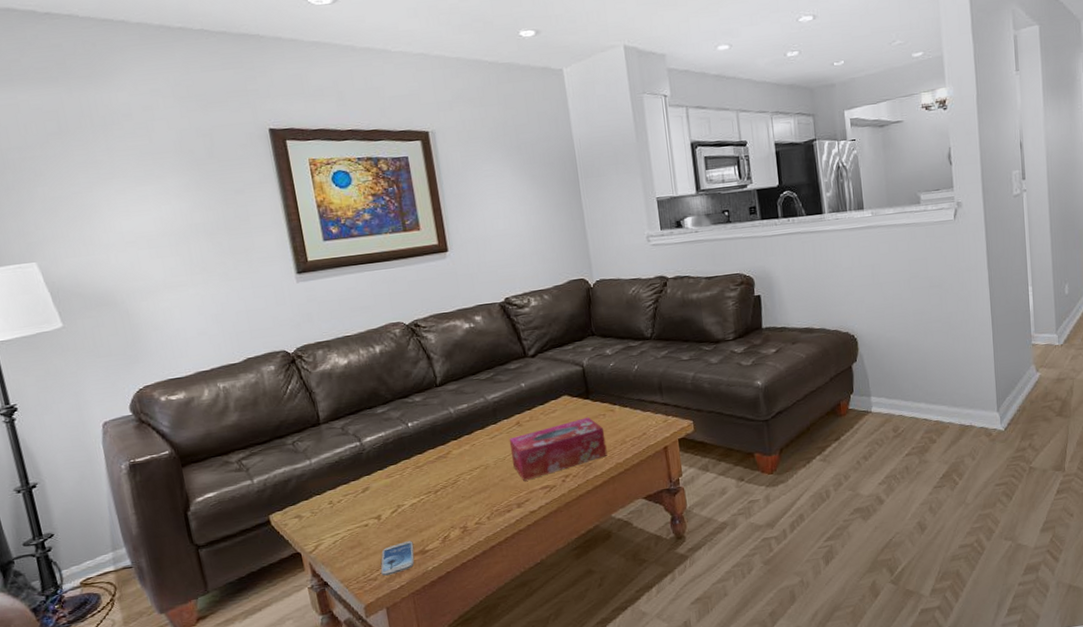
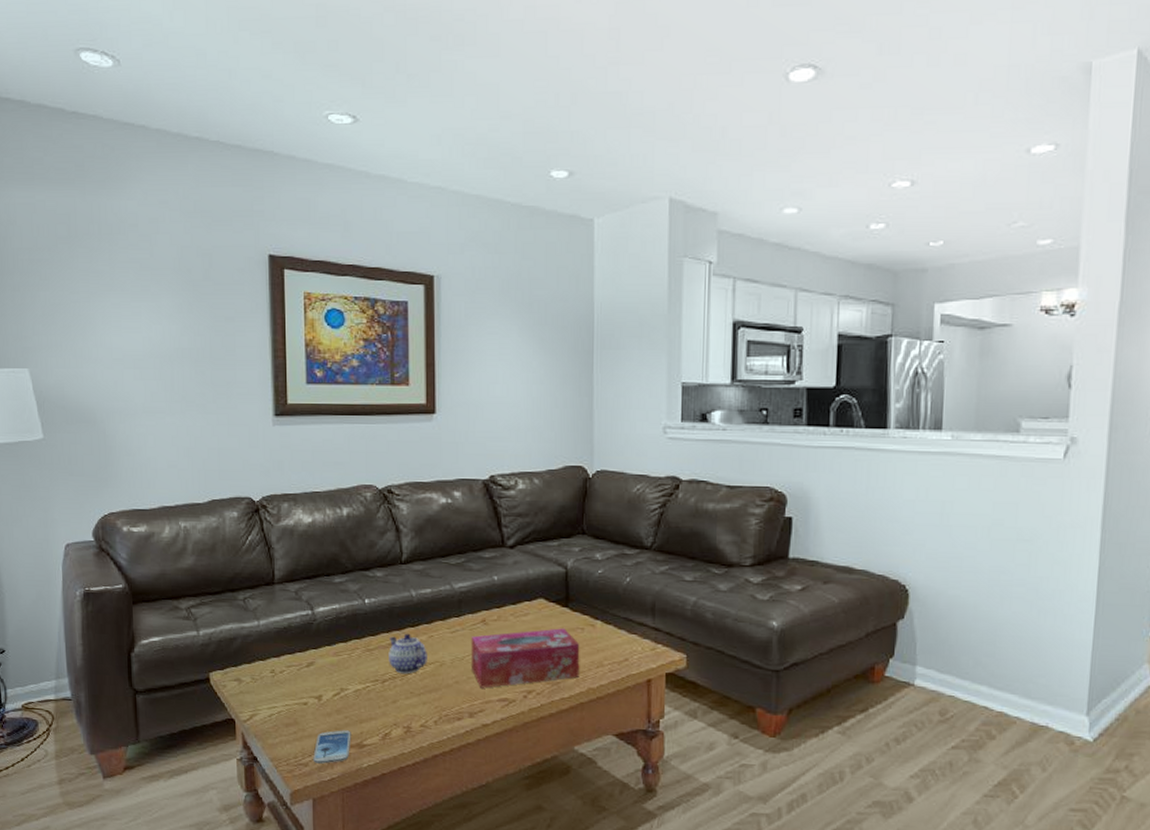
teapot: none [436,445,473,482] -> present [389,633,427,674]

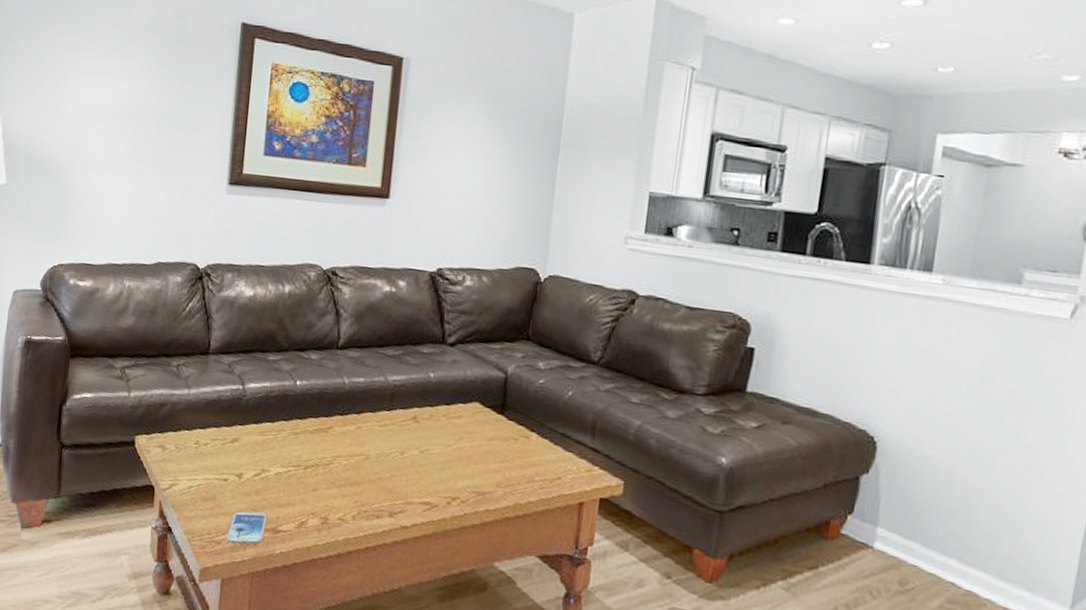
teapot: present [389,633,427,674] -> none [313,420,354,463]
tissue box: present [471,628,580,689] -> none [397,432,512,491]

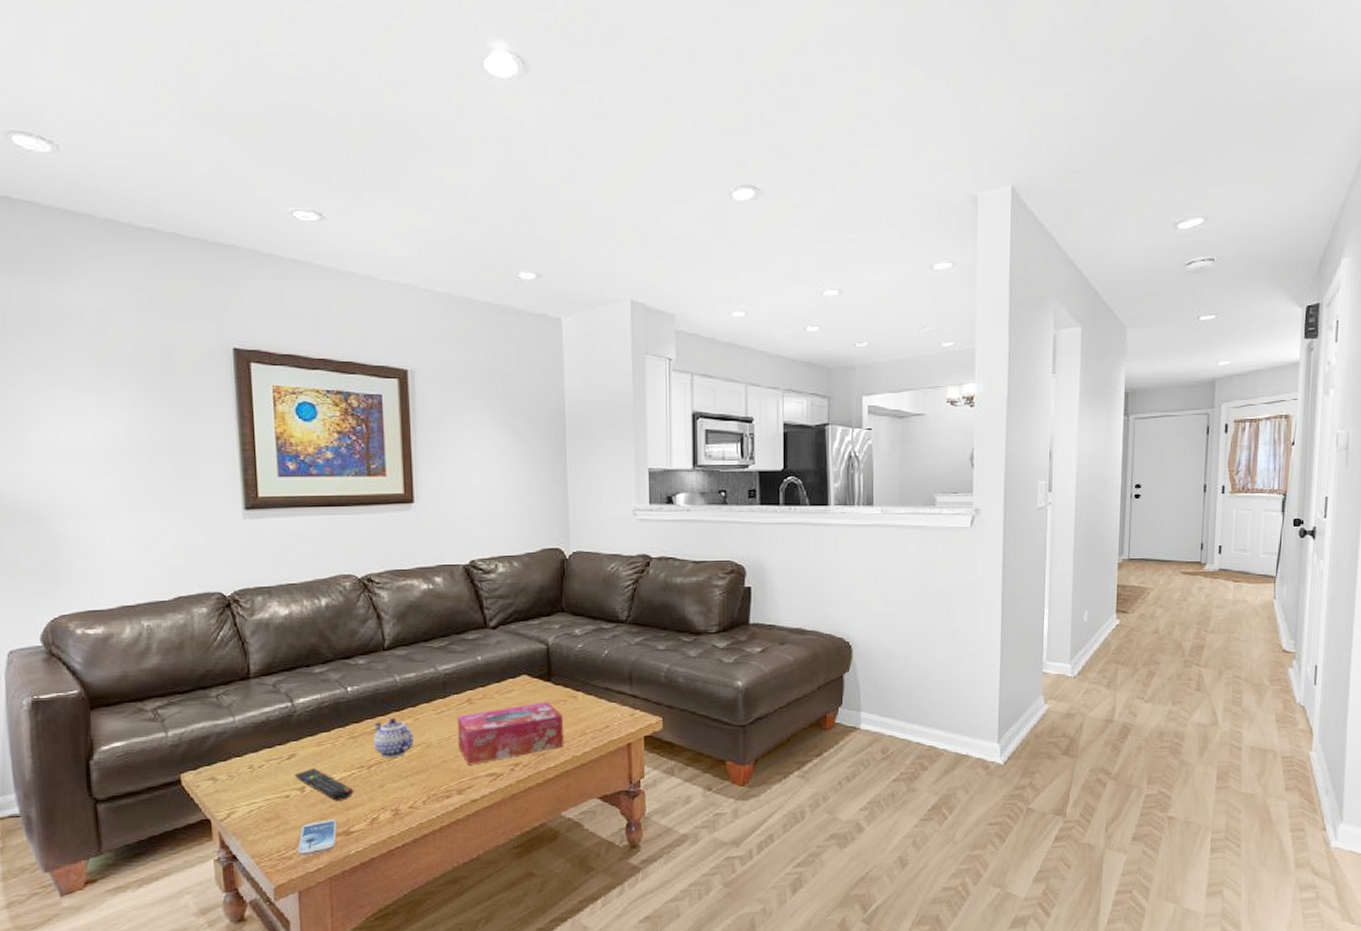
remote control: none [235,456,288,497] -> present [295,768,354,801]
teapot: none [313,420,354,463] -> present [374,717,414,758]
tissue box: none [397,432,512,491] -> present [457,702,564,765]

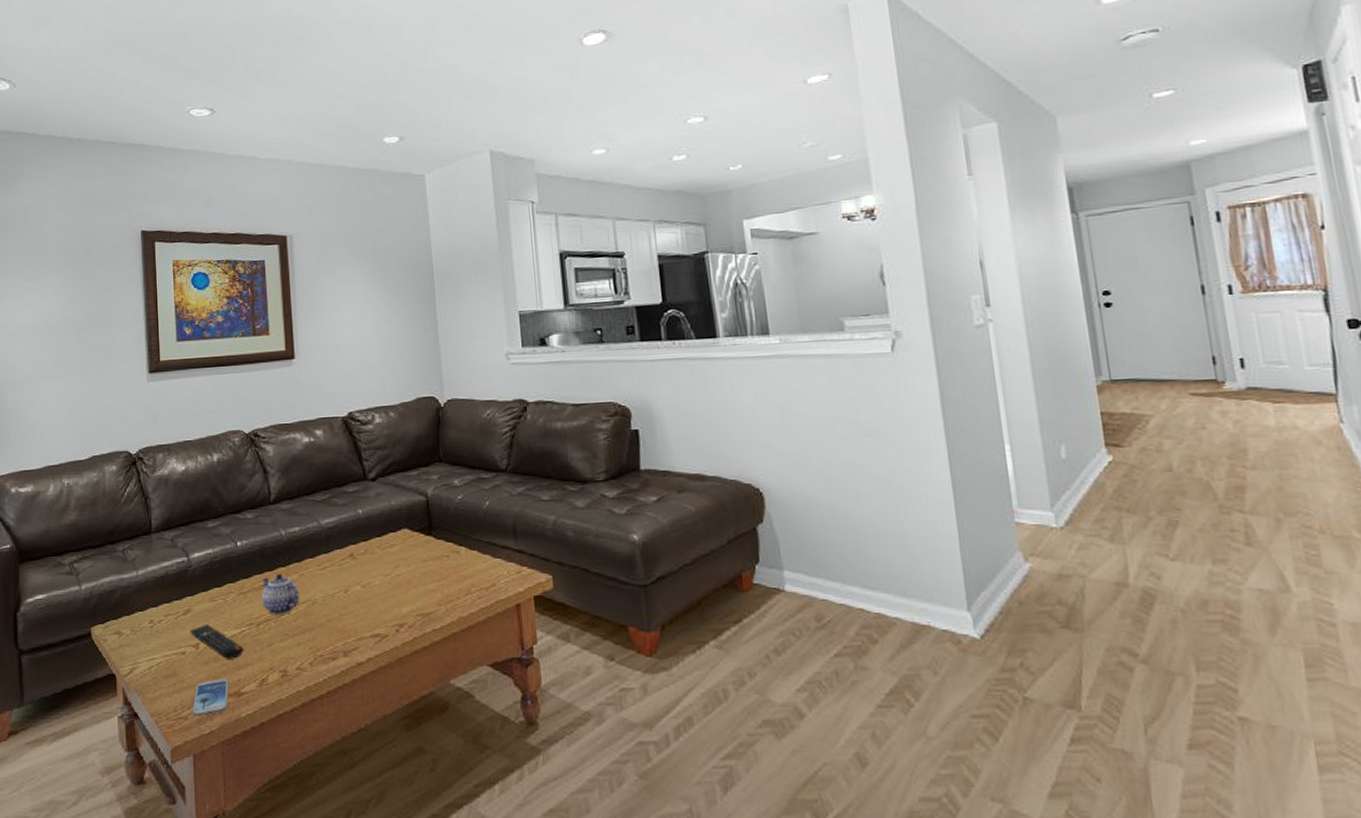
tissue box: present [457,702,564,765] -> none [340,557,449,625]

